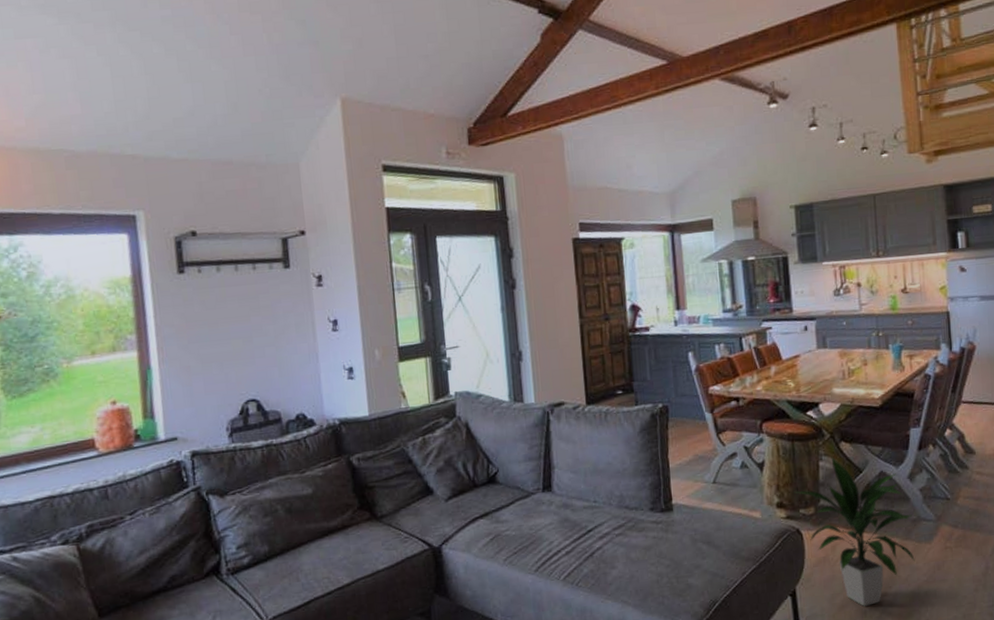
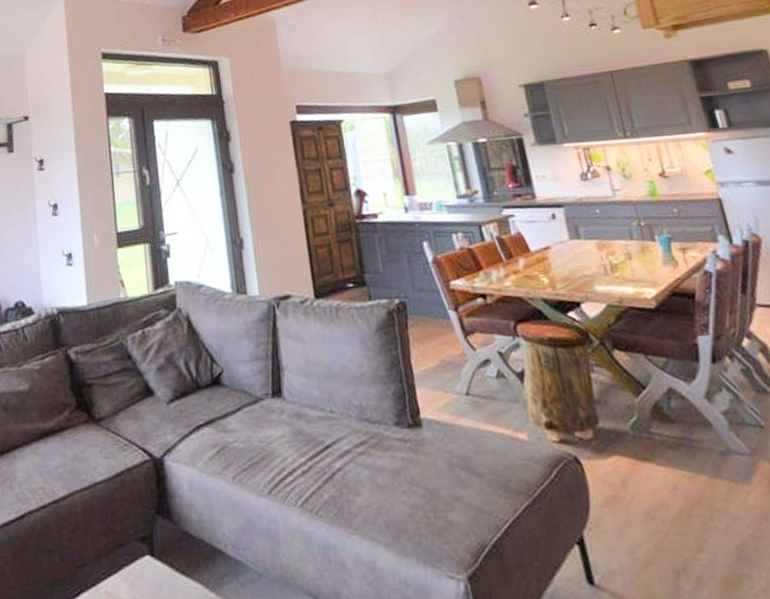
indoor plant: present [793,456,915,606] -> none [564,367,733,565]

